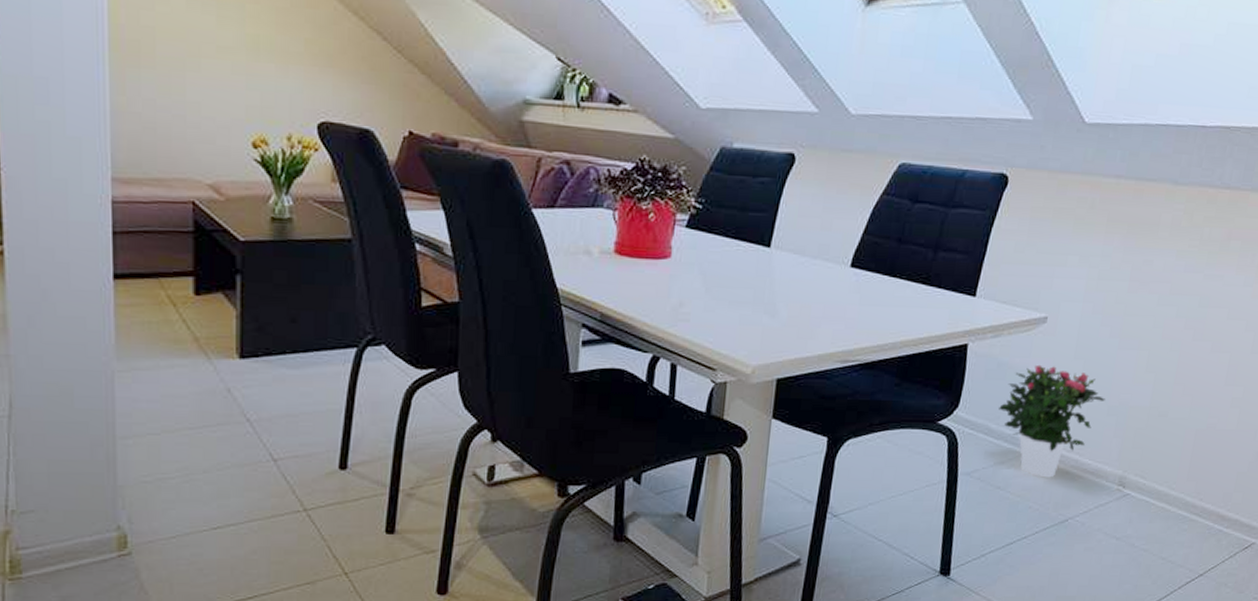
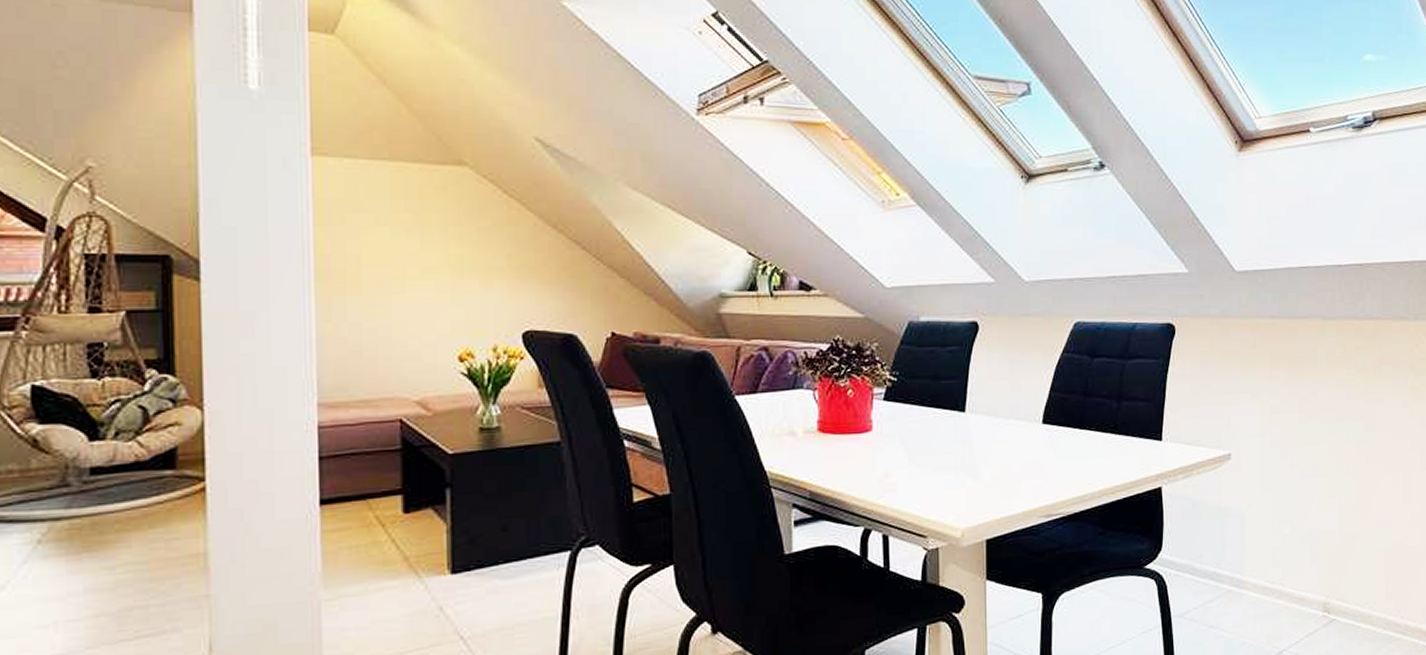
potted flower: present [999,364,1105,478] -> none [1200,500,1297,612]

